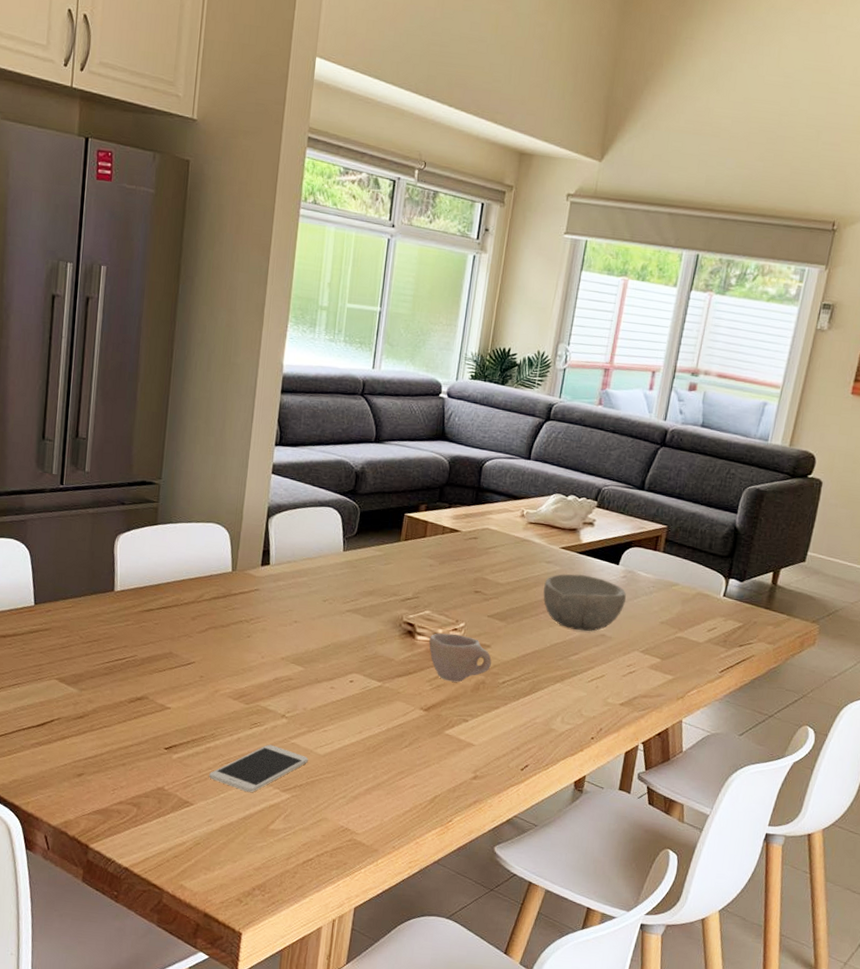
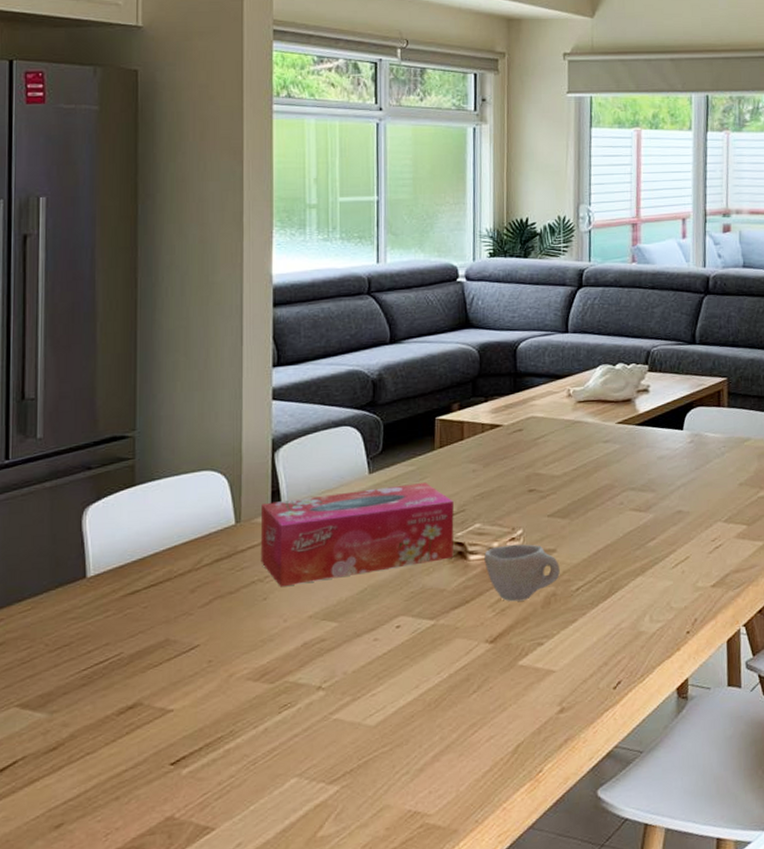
smartphone: present [209,744,309,792] -> none [232,727,357,796]
tissue box: none [248,559,410,635] -> present [260,483,454,587]
bowl: present [543,574,626,632] -> none [605,448,697,512]

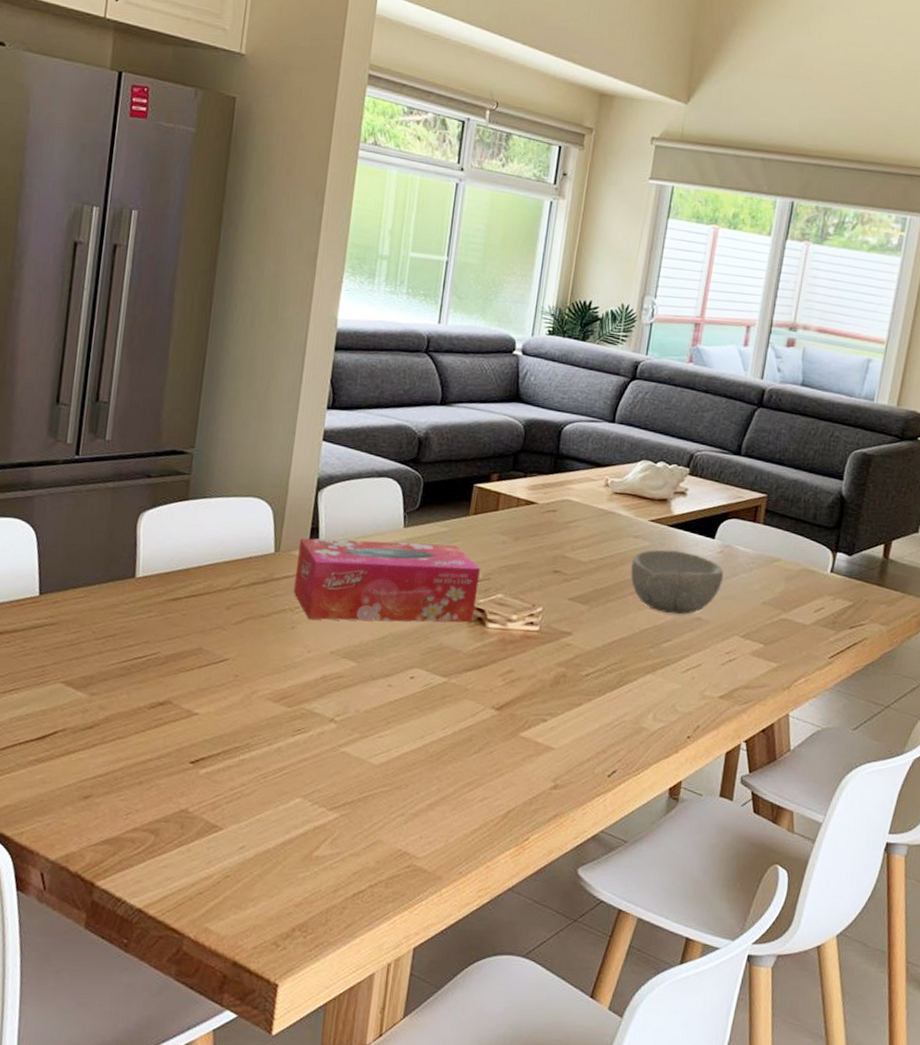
cup: present [484,544,560,602] -> none [501,619,573,676]
bowl: none [605,448,697,512] -> present [631,549,724,615]

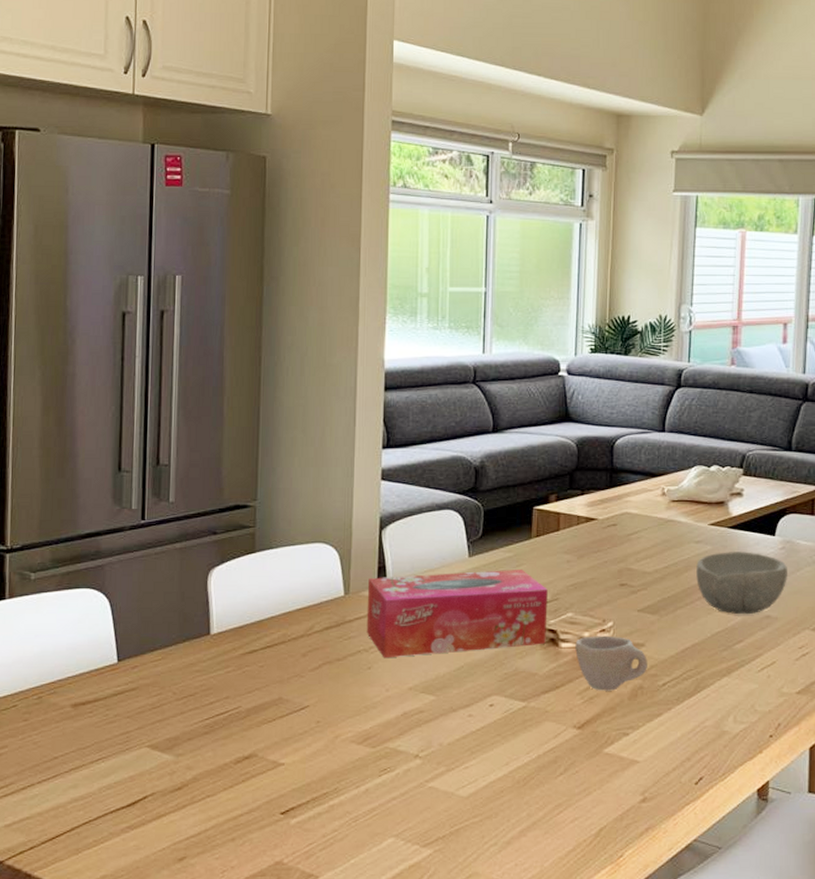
cup: none [501,619,573,676] -> present [575,635,647,691]

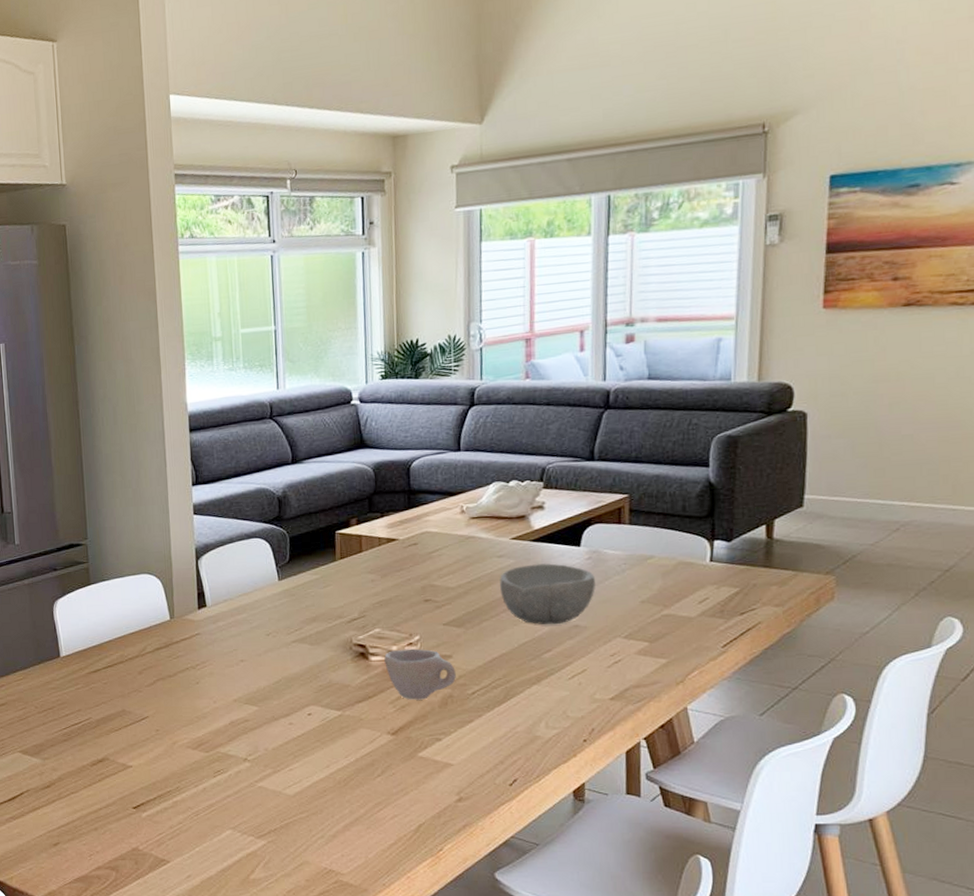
tissue box: present [366,570,548,659] -> none [190,590,356,674]

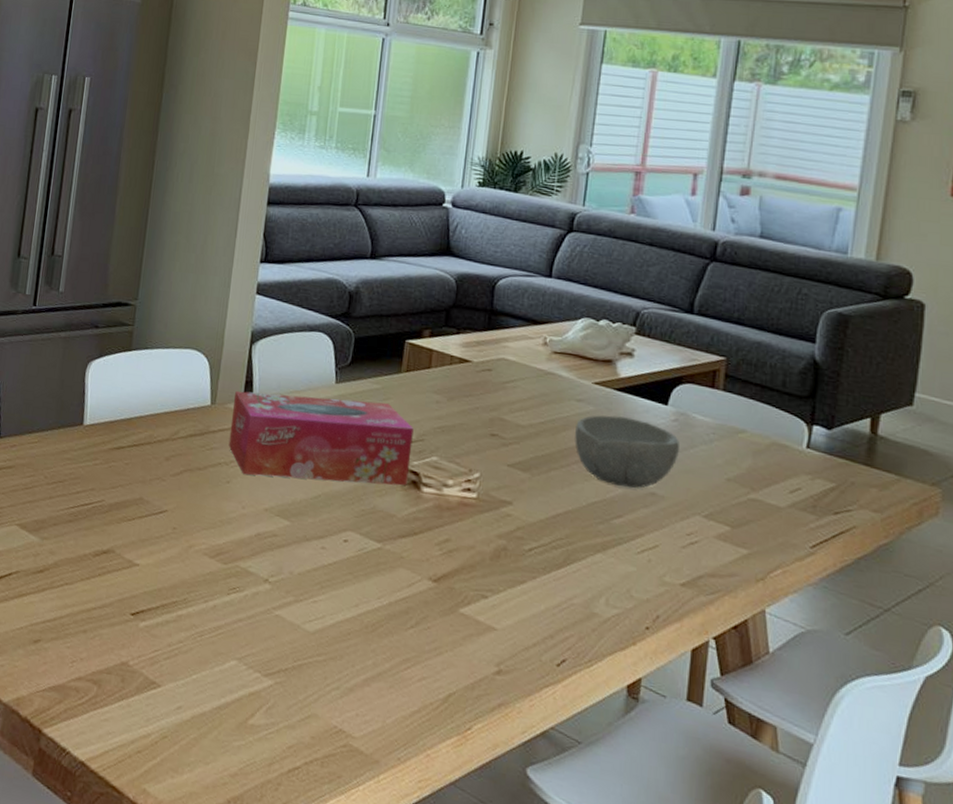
tissue box: none [190,590,356,674] -> present [228,391,414,486]
cup: present [384,648,456,700] -> none [437,484,514,548]

